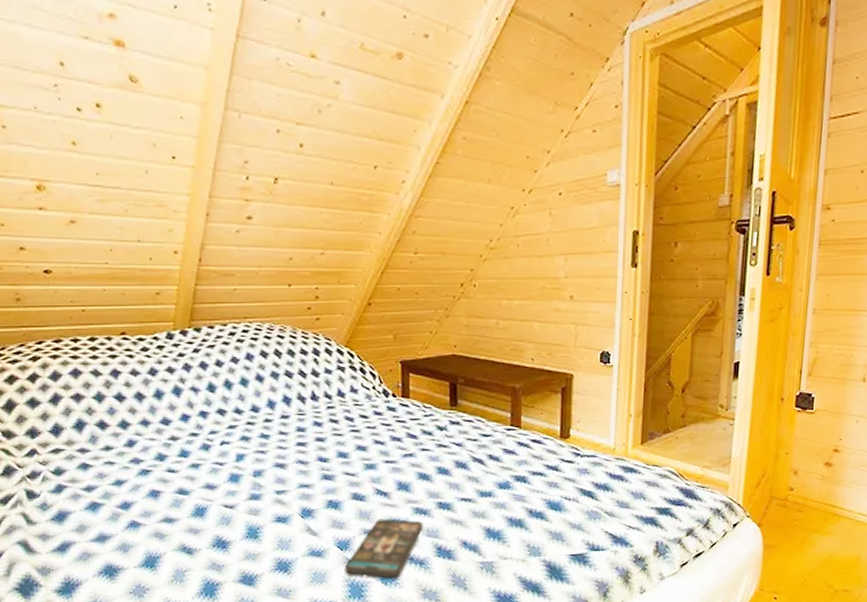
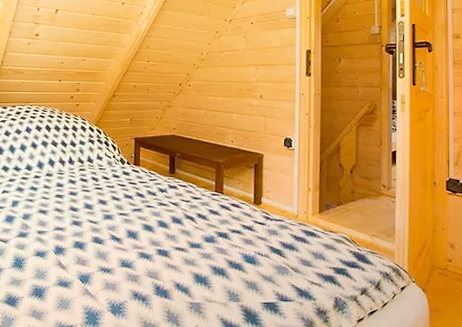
smartphone: present [344,518,424,579] -> none [84,259,146,311]

